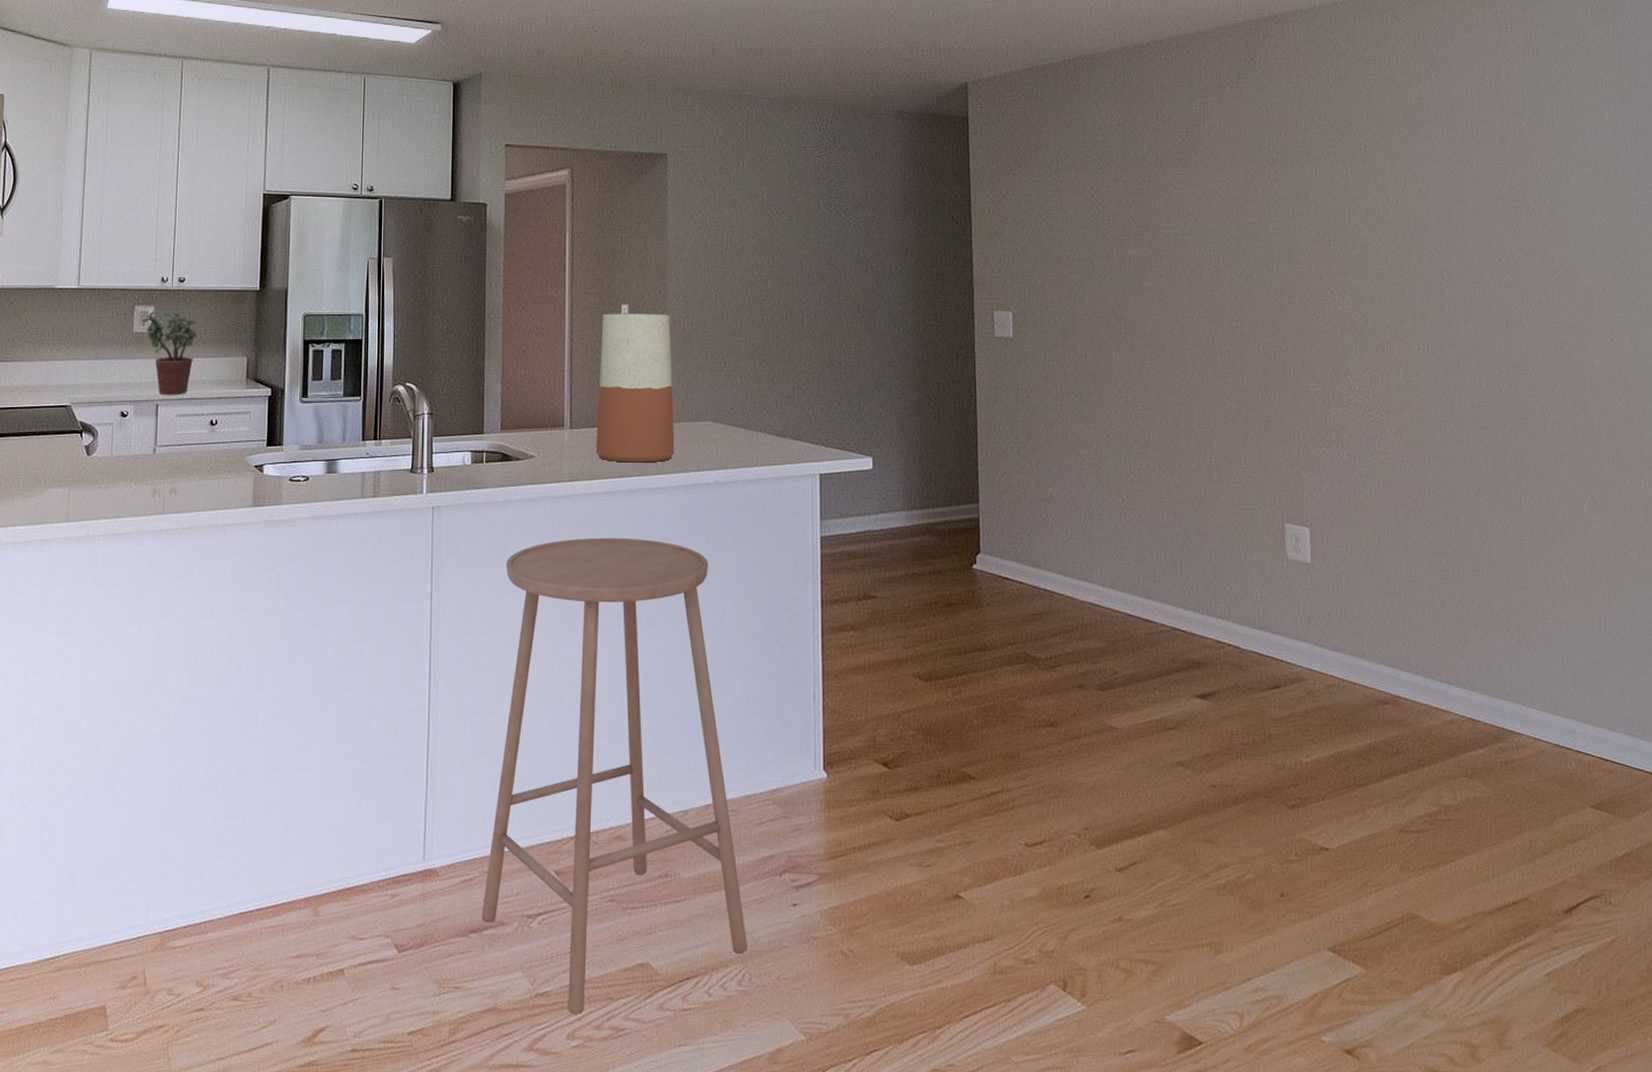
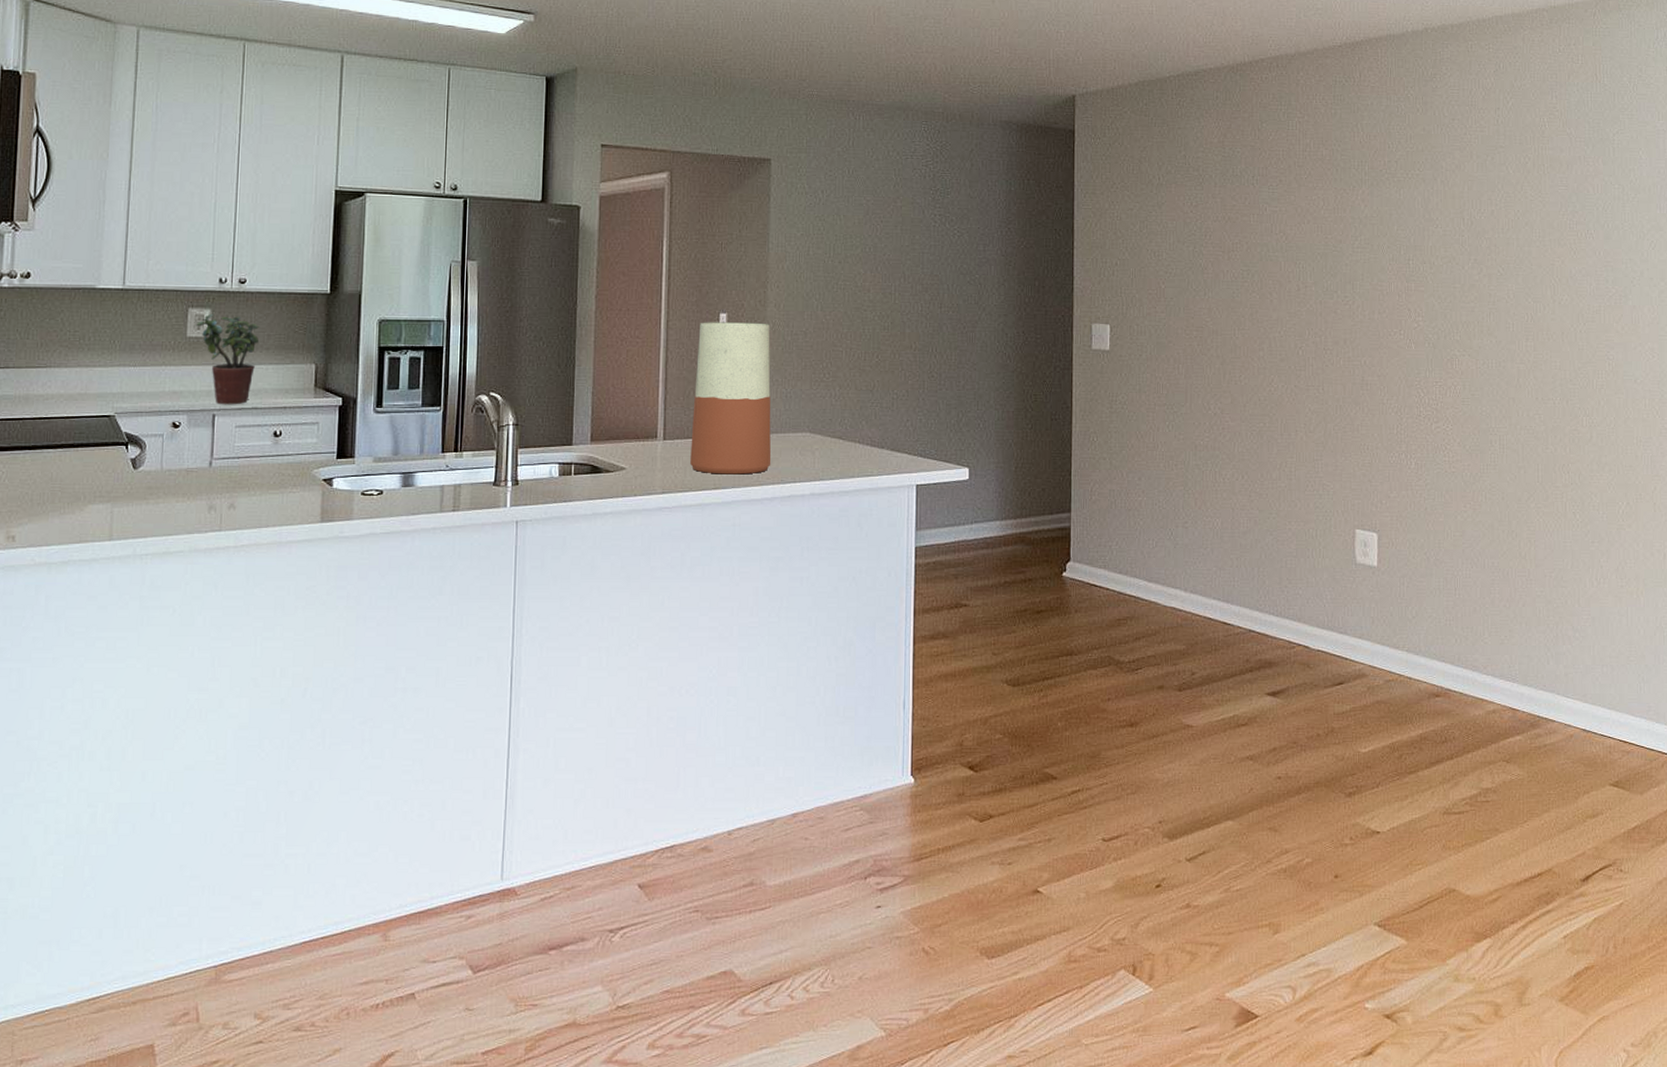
stool: present [481,537,747,1014] -> none [561,550,831,1024]

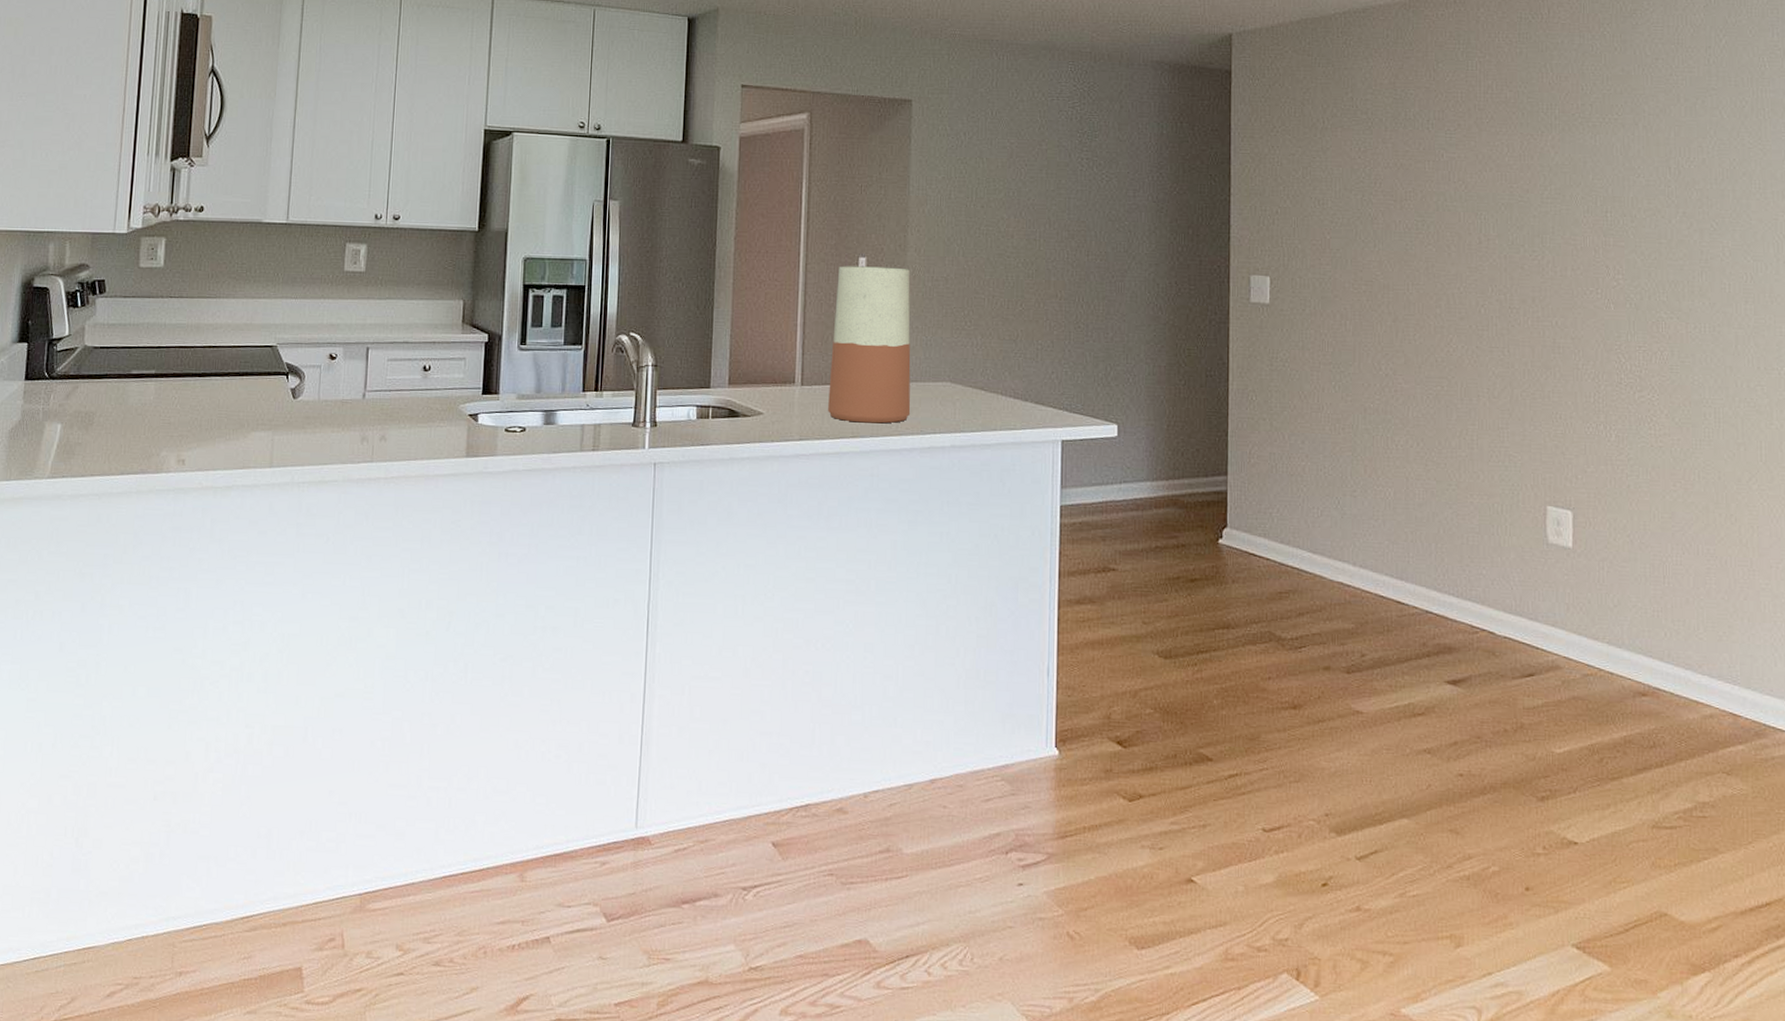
potted plant: present [196,313,260,405] -> none [353,248,412,339]

